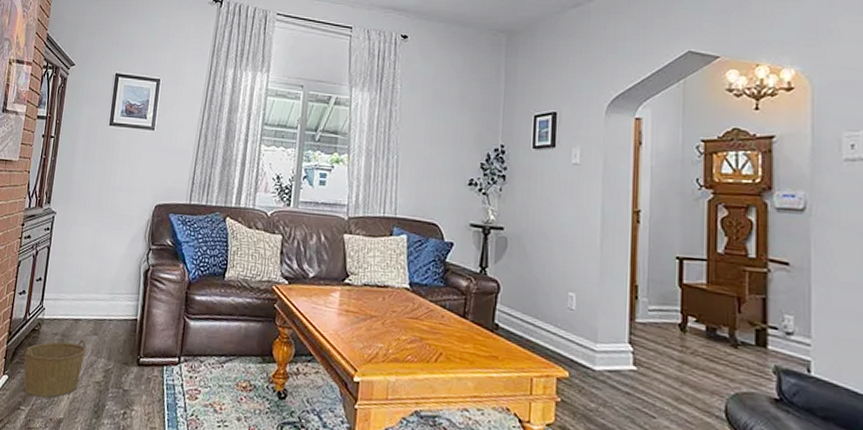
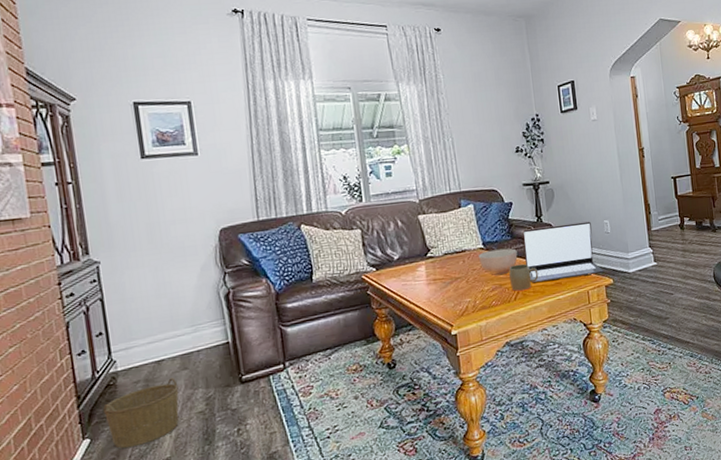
bowl: none [401,293,449,327] -> present [478,248,518,276]
mug: none [432,318,471,354] -> present [508,263,539,292]
laptop: none [457,278,557,359] -> present [522,221,603,283]

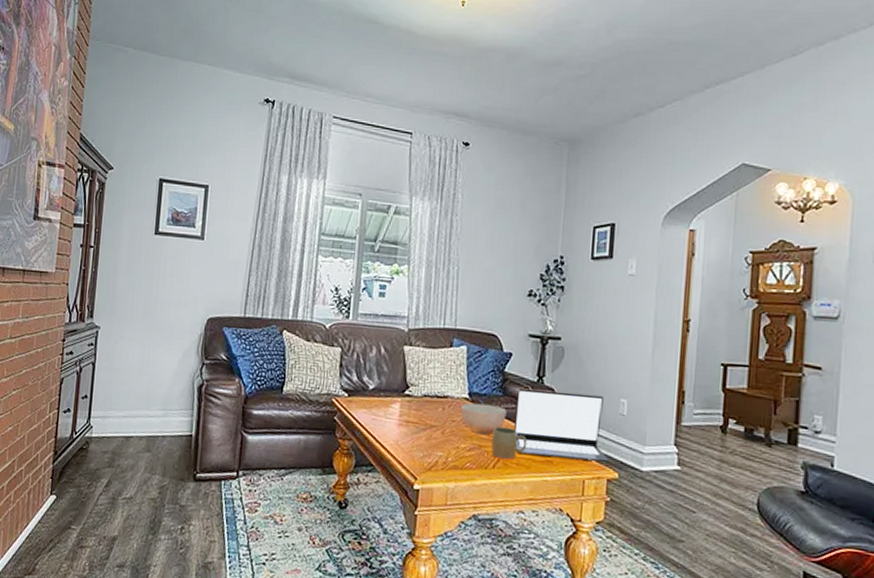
basket: present [103,377,179,449] -> none [72,456,139,516]

